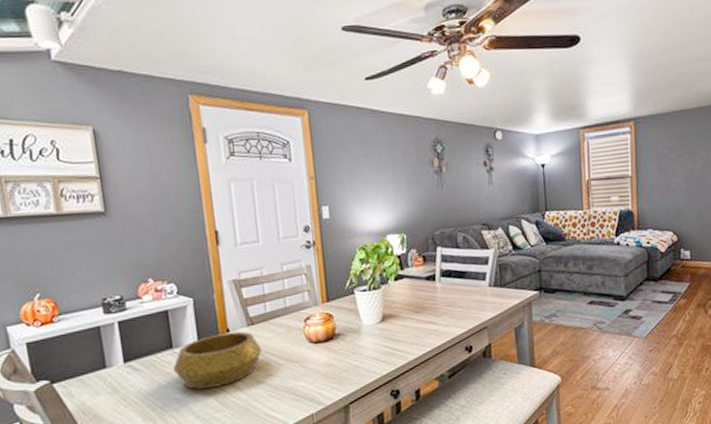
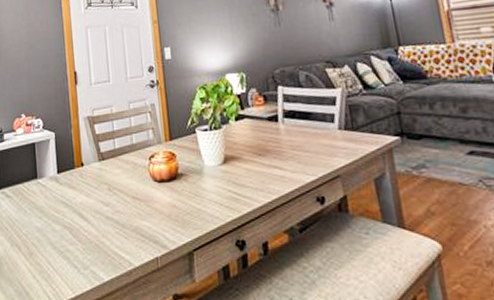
decorative bowl: present [173,331,262,390] -> none [36,166,110,221]

